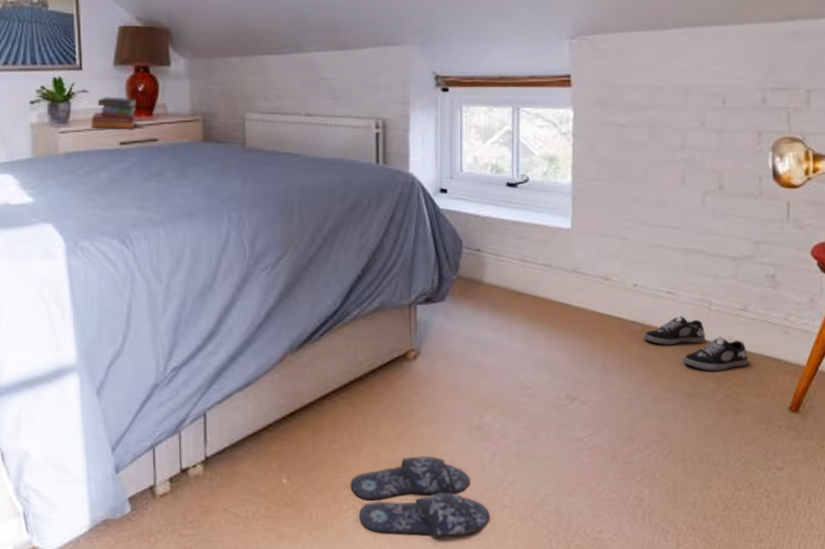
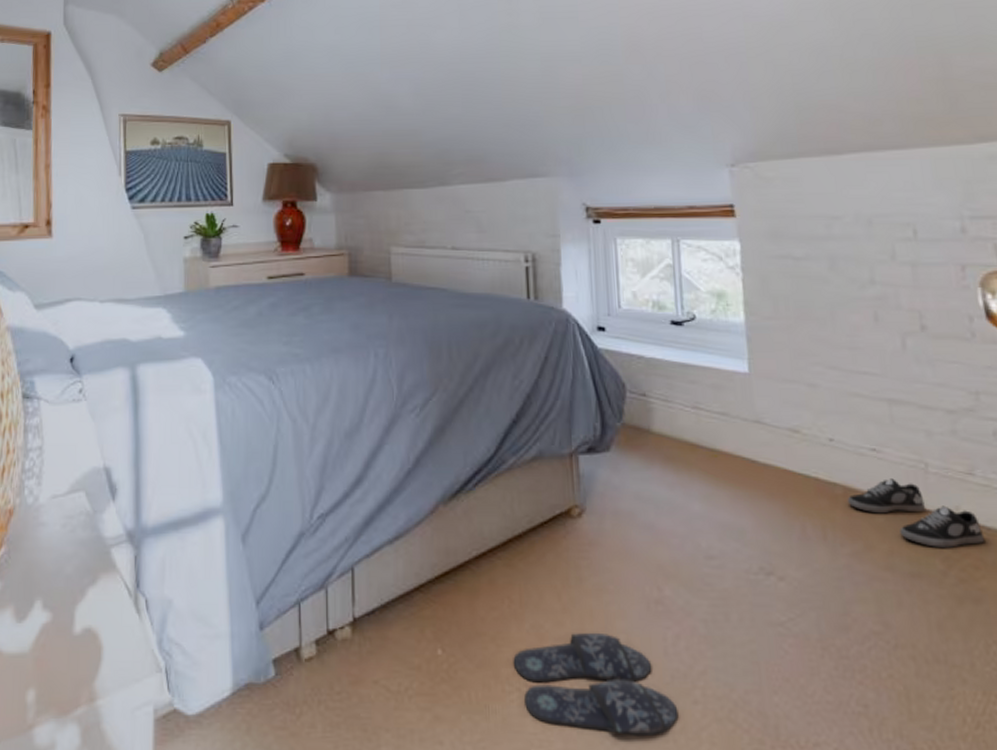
books: present [90,97,136,129] -> none [240,231,284,263]

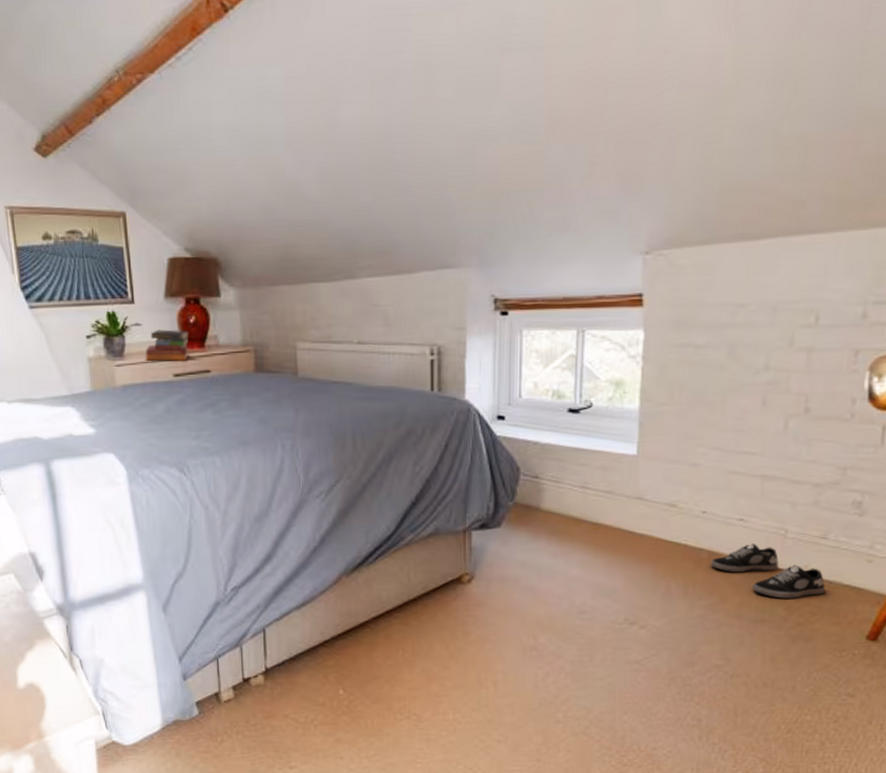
books: none [240,231,284,263] -> present [145,329,189,361]
slippers: present [513,632,679,736] -> none [404,673,542,747]

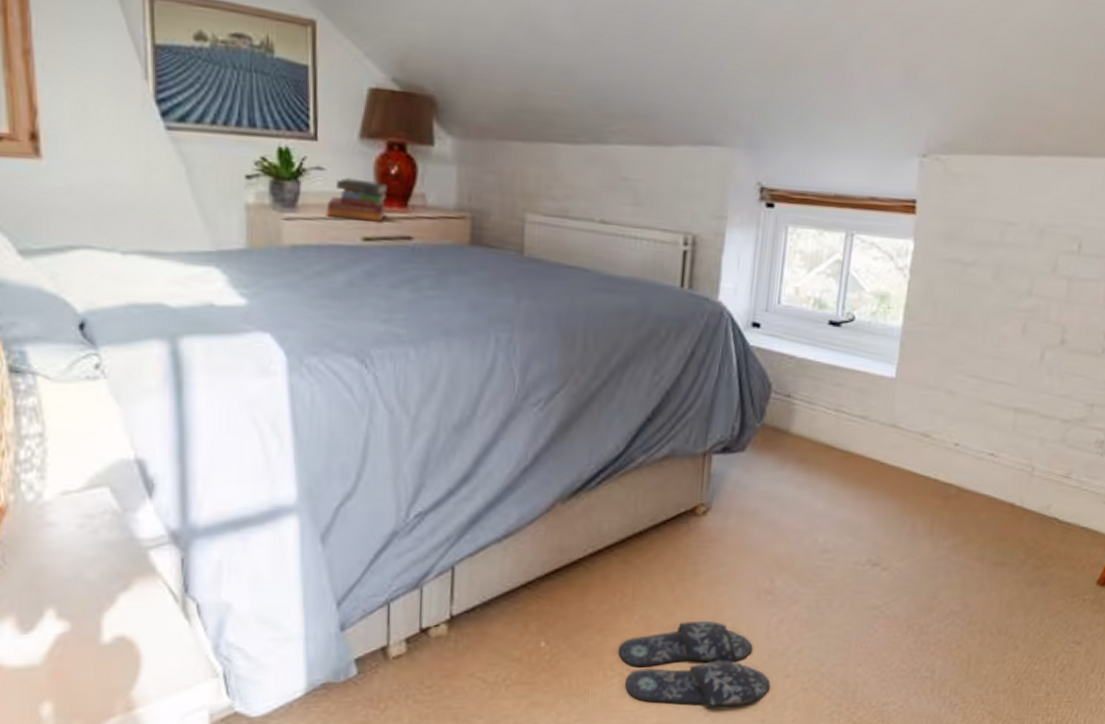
slippers: none [404,673,542,747] -> present [618,620,770,707]
shoe: present [710,543,826,599] -> none [957,480,1064,540]

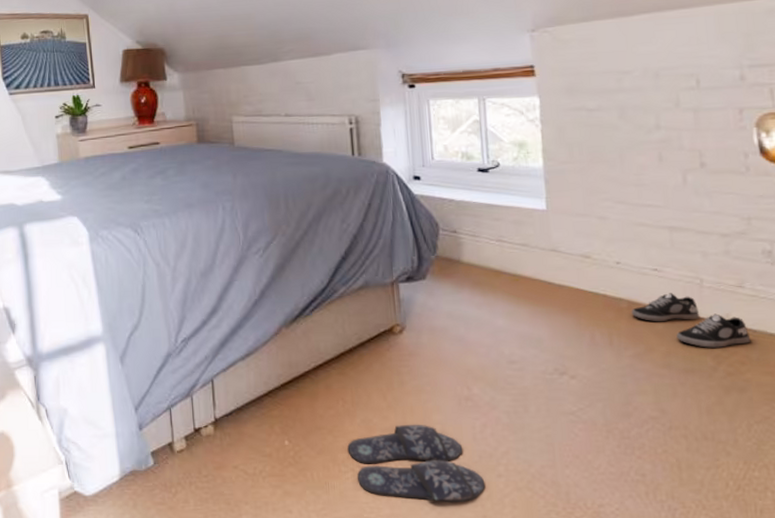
books: present [325,178,387,222] -> none [104,109,141,136]
shoe: none [957,480,1064,540] -> present [631,293,751,348]

